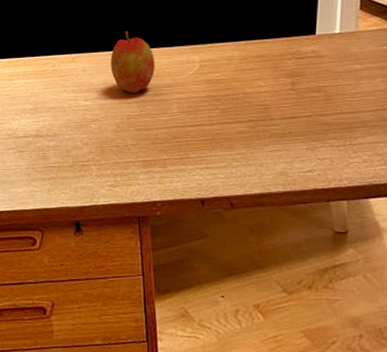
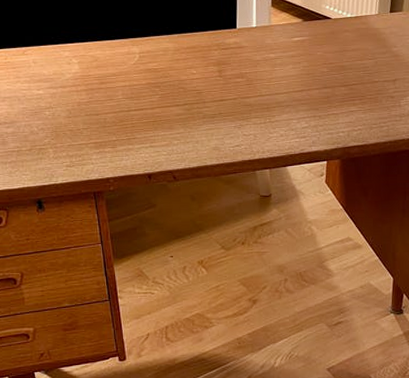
apple: present [110,31,155,94] -> none [59,26,100,83]

